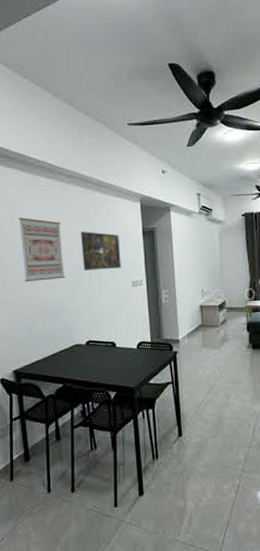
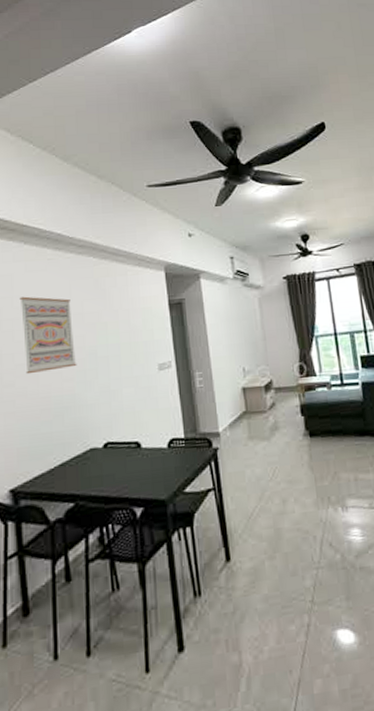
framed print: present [81,231,121,270] -> none [95,308,145,355]

